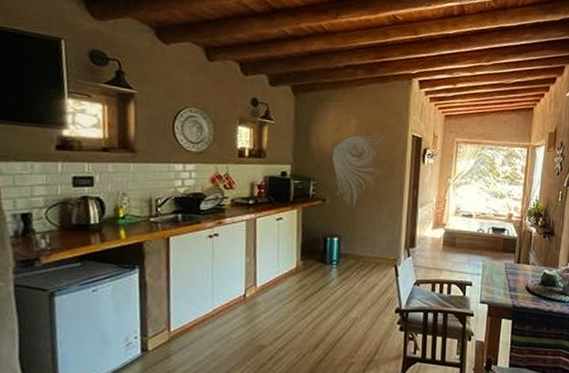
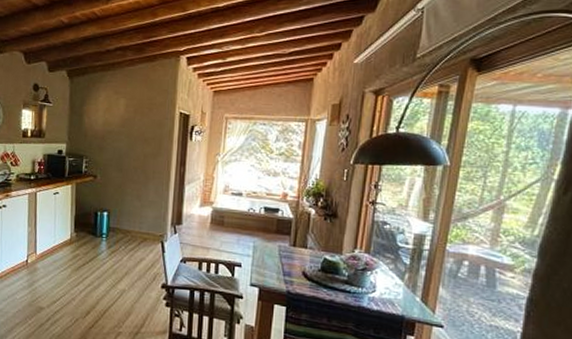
wall sculpture: present [332,133,383,209] -> none [103,111,151,185]

